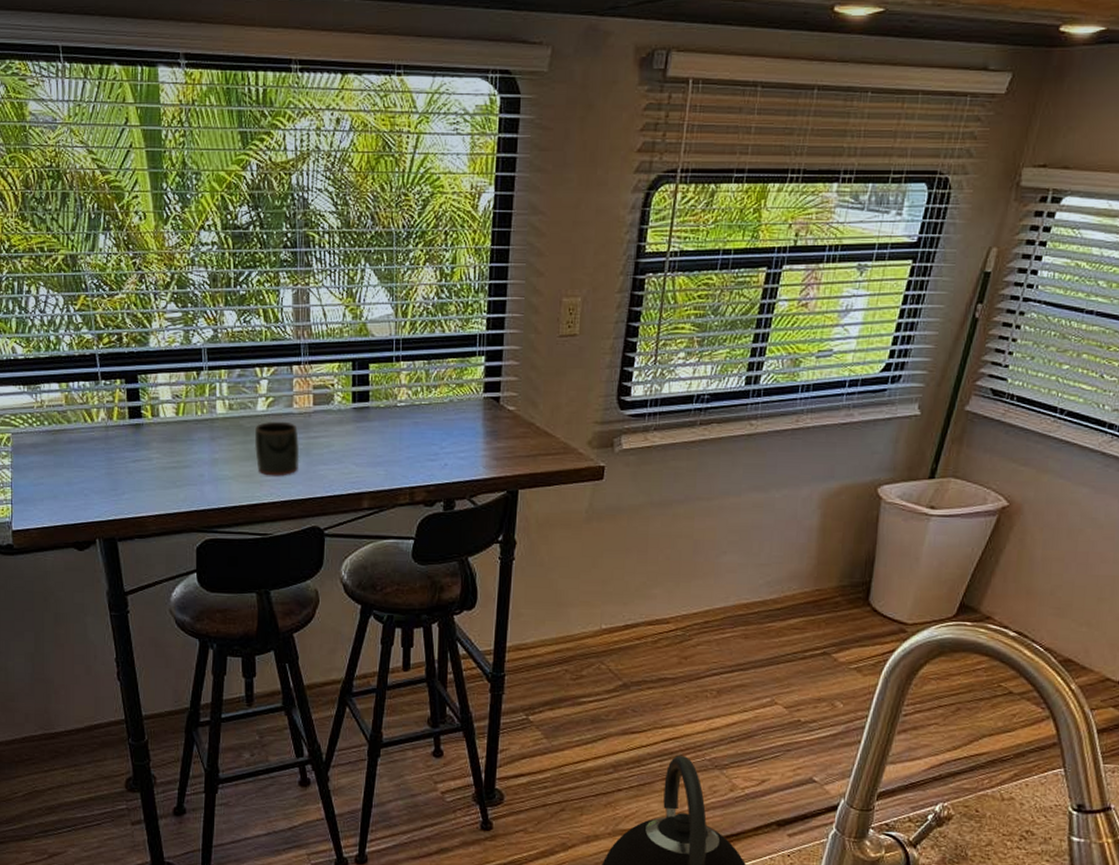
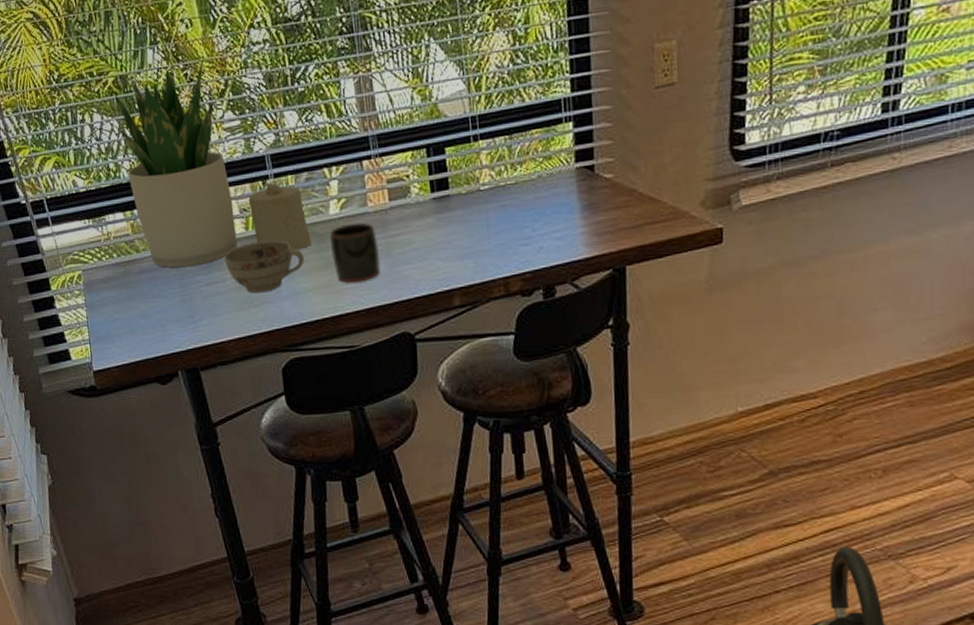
planter: none [60,248,167,443] -> present [114,55,237,269]
teacup: none [152,427,229,475] -> present [224,240,305,294]
candle: none [182,373,237,440] -> present [249,182,311,251]

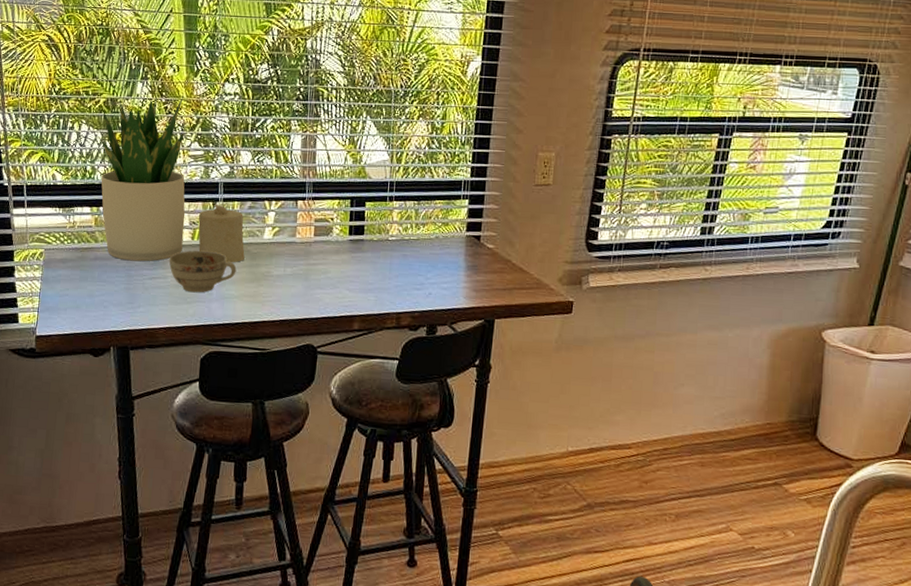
mug: present [330,222,381,284] -> none [259,248,300,298]

